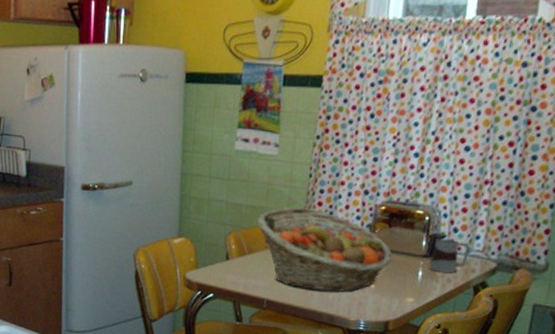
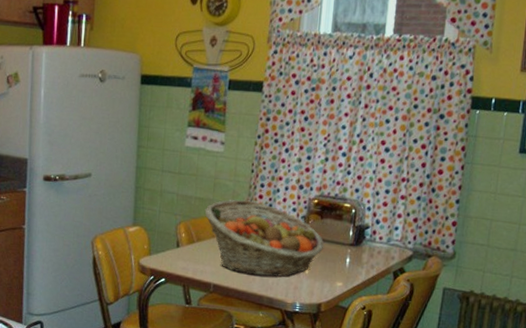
mug: present [429,238,471,273] -> none [355,229,391,260]

